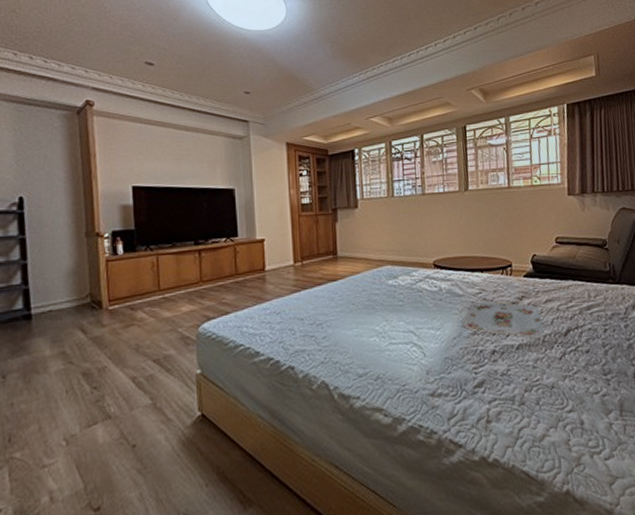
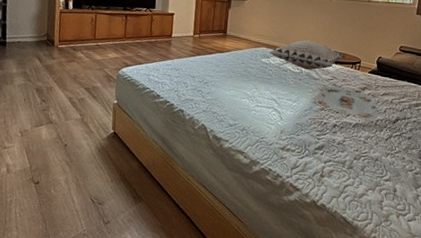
decorative pillow: none [395,247,492,285] -> present [269,39,345,70]

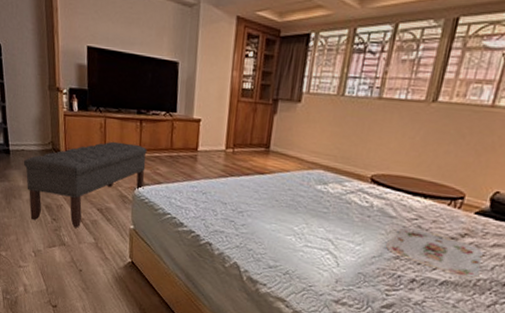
bench: none [18,32,131,106] -> present [23,141,147,228]
decorative pillow: present [269,39,345,70] -> none [327,161,441,205]

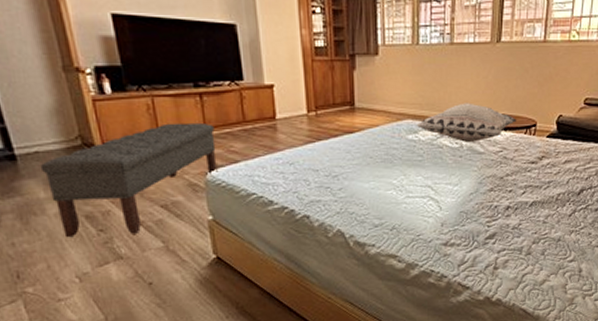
decorative pillow: none [327,161,441,205] -> present [416,102,517,142]
serving tray: present [385,227,485,279] -> none [479,160,560,195]

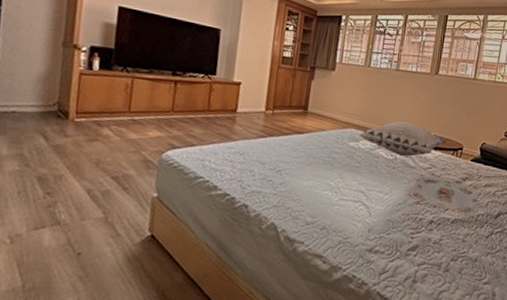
bench: present [40,122,218,238] -> none [11,102,181,201]
serving tray: none [479,160,560,195] -> present [408,176,480,215]

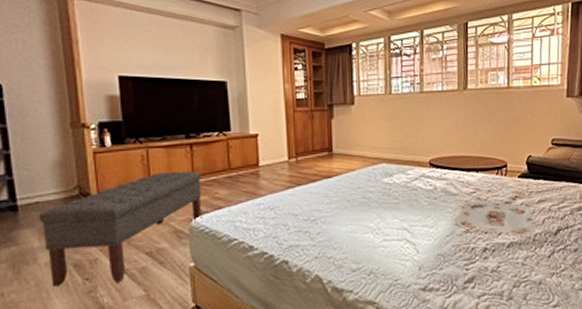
bench: none [11,102,181,201] -> present [38,171,202,287]
decorative pillow: present [358,120,446,157] -> none [391,146,488,184]

